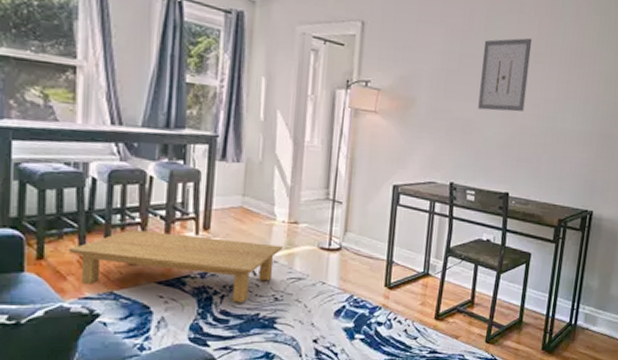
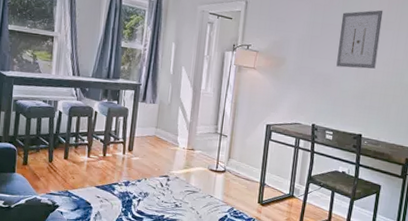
coffee table: present [68,229,283,303] -> none [42,148,183,206]

